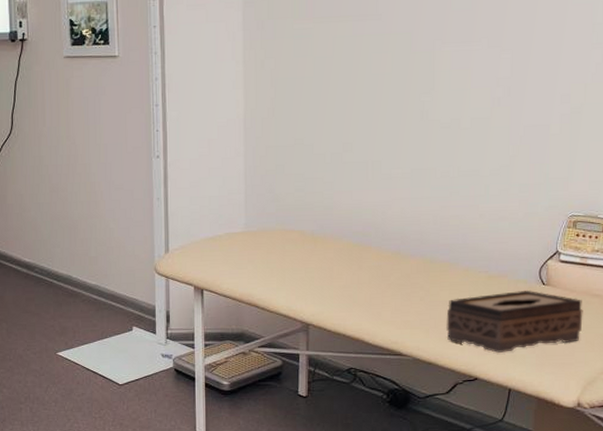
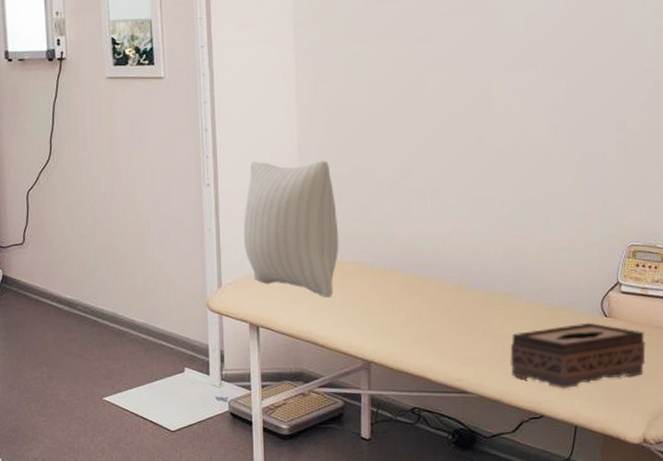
pillow: none [190,134,282,263] -> present [243,161,339,297]

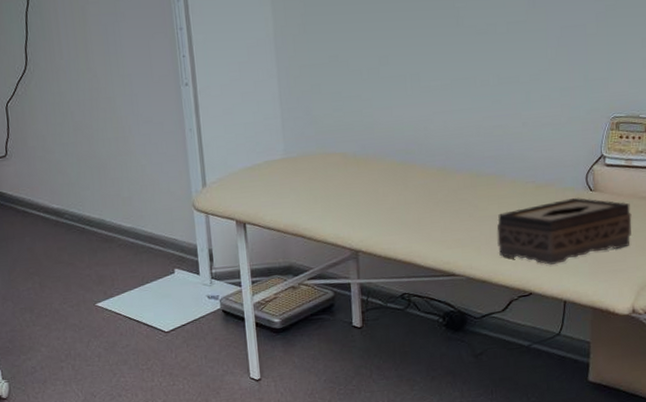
pillow: present [243,161,339,297] -> none [224,52,321,190]

